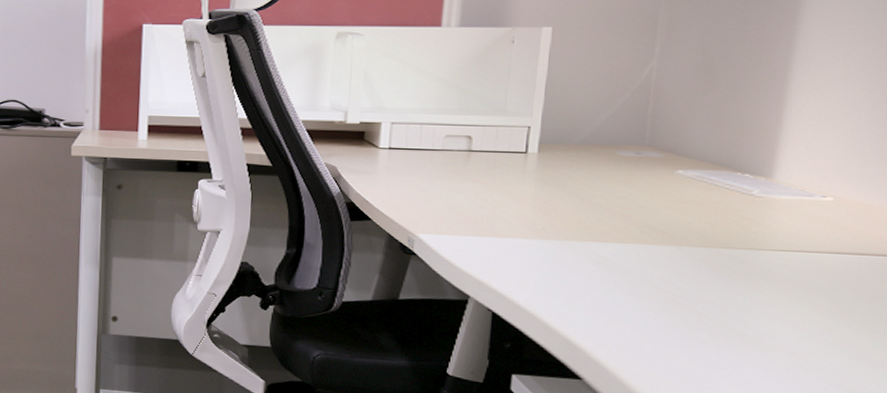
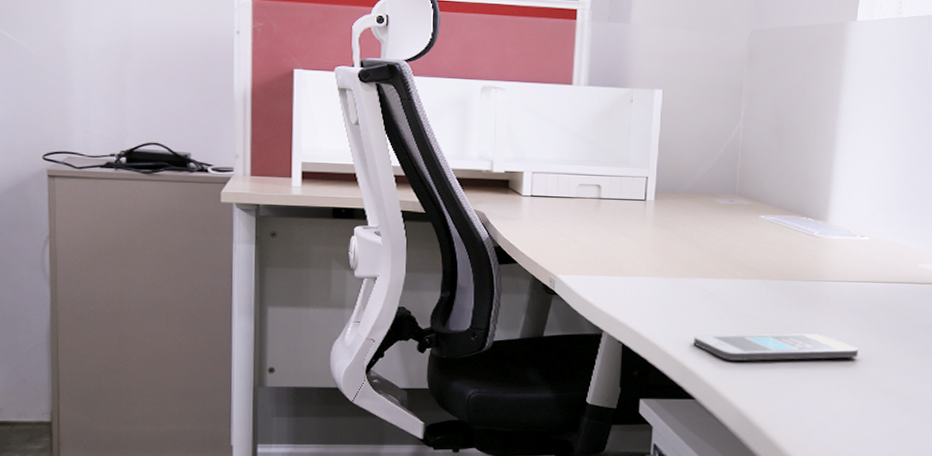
smartphone: none [582,307,812,345] -> present [693,333,858,361]

